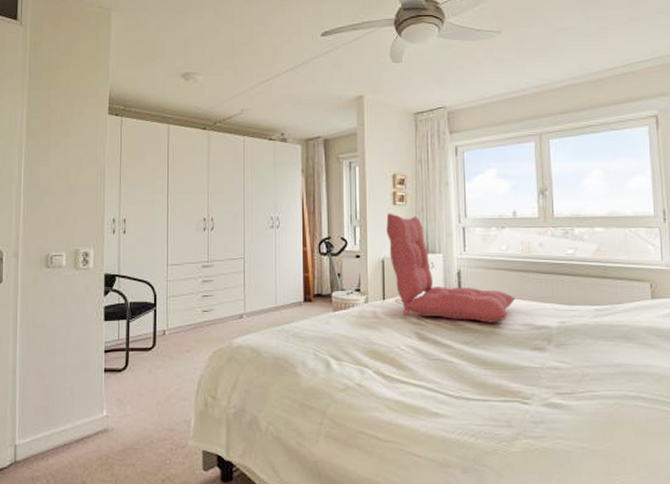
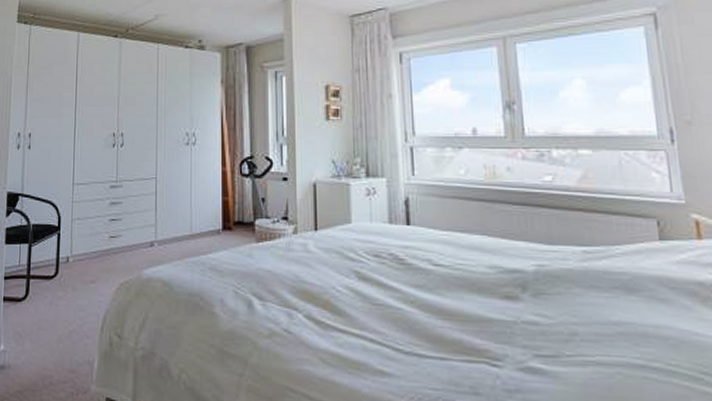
seat cushion: present [386,213,516,323] -> none [318,129,479,263]

